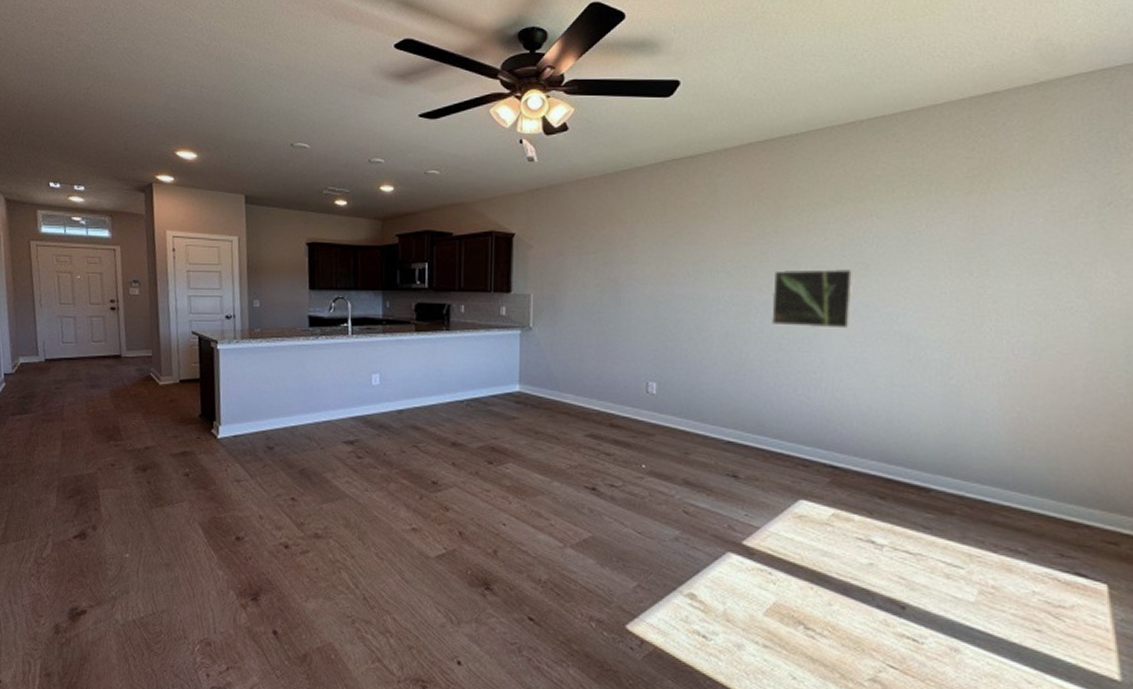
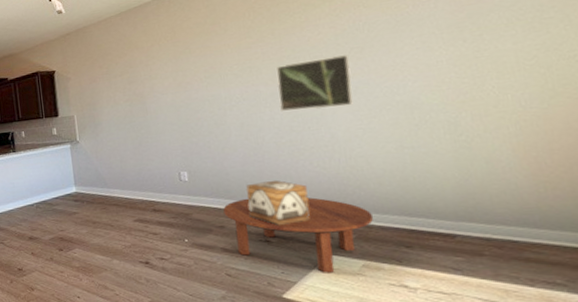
coffee table: none [691,423,852,520] -> present [223,197,374,273]
decorative box: none [719,404,786,460] -> present [246,180,310,226]

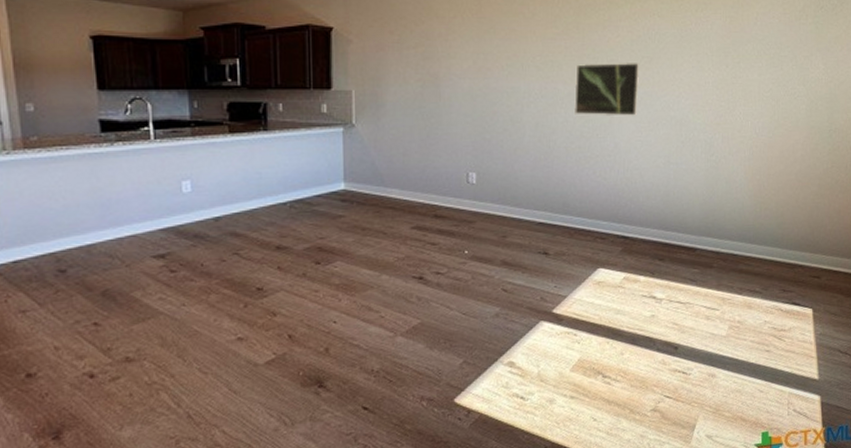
coffee table: present [223,197,374,273] -> none [508,206,639,286]
decorative box: present [246,180,310,226] -> none [532,188,587,238]

